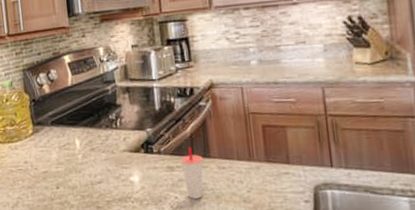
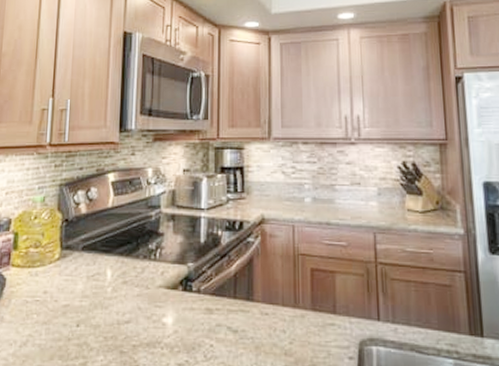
cup: present [180,147,204,199] -> none [221,287,245,349]

